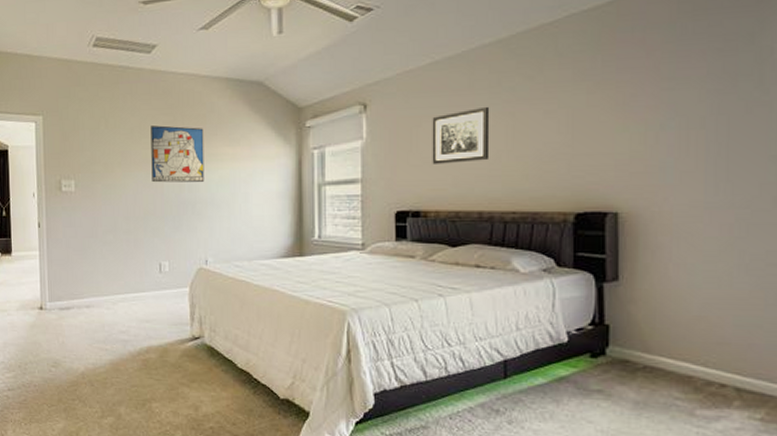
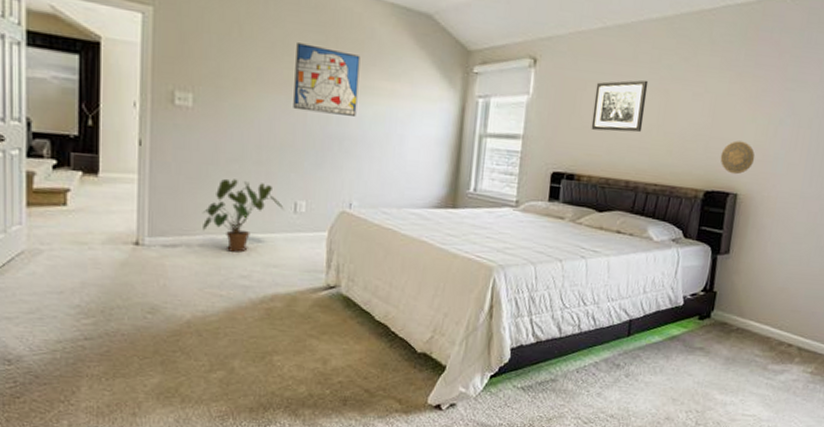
house plant: none [87,248,151,311] -> present [202,178,284,253]
decorative plate: none [589,154,635,192] -> present [720,140,755,175]

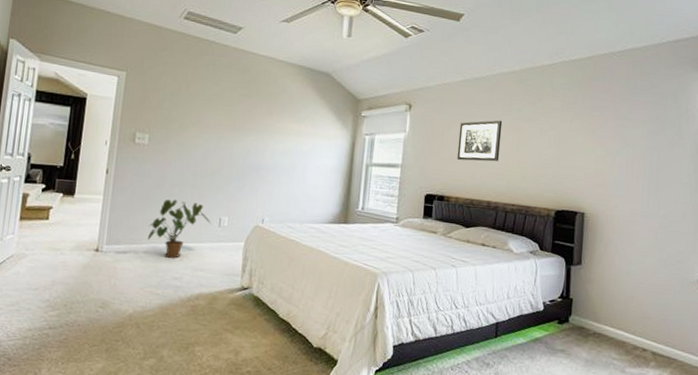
wall art: present [293,43,360,116] -> none [222,96,275,150]
decorative plate: present [720,140,755,175] -> none [567,168,598,197]

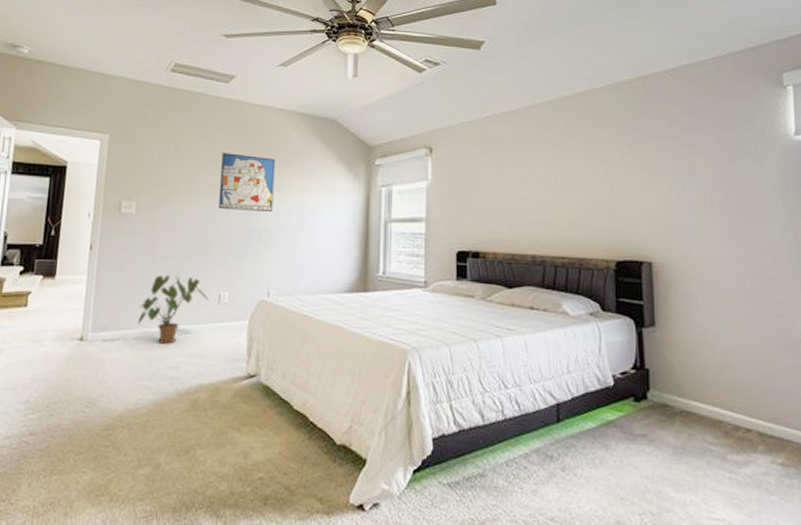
wall art: none [222,96,275,150] -> present [218,153,276,212]
wall art: present [457,120,503,162] -> none [490,158,542,209]

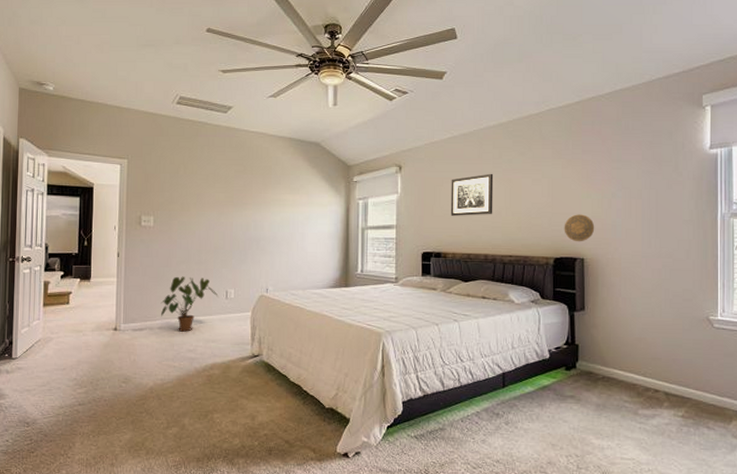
wall art: present [218,153,276,212] -> none [223,173,269,222]
wall art: none [490,158,542,209] -> present [450,173,494,216]
decorative plate: none [626,209,664,243] -> present [564,214,595,242]

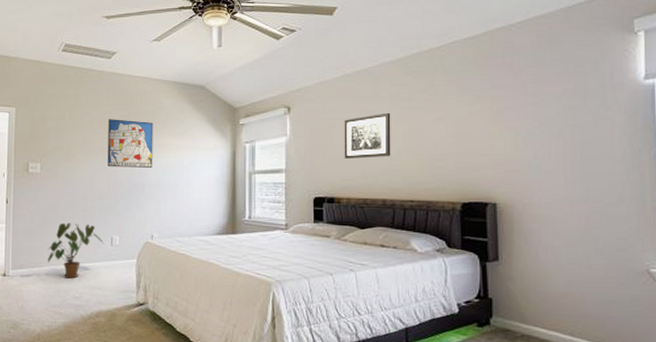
wall art: none [223,173,269,222] -> present [107,119,153,168]
decorative plate: present [564,214,595,242] -> none [472,155,508,186]

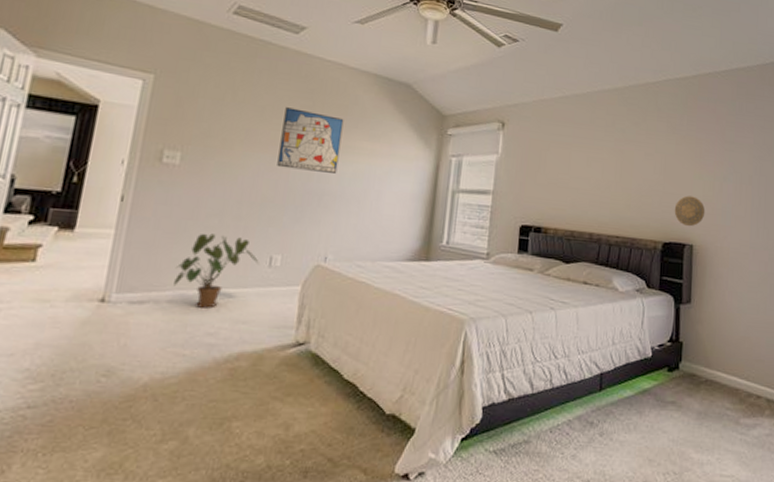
wall art: present [344,112,391,159] -> none [555,141,605,189]
decorative plate: none [472,155,508,186] -> present [674,195,706,227]

